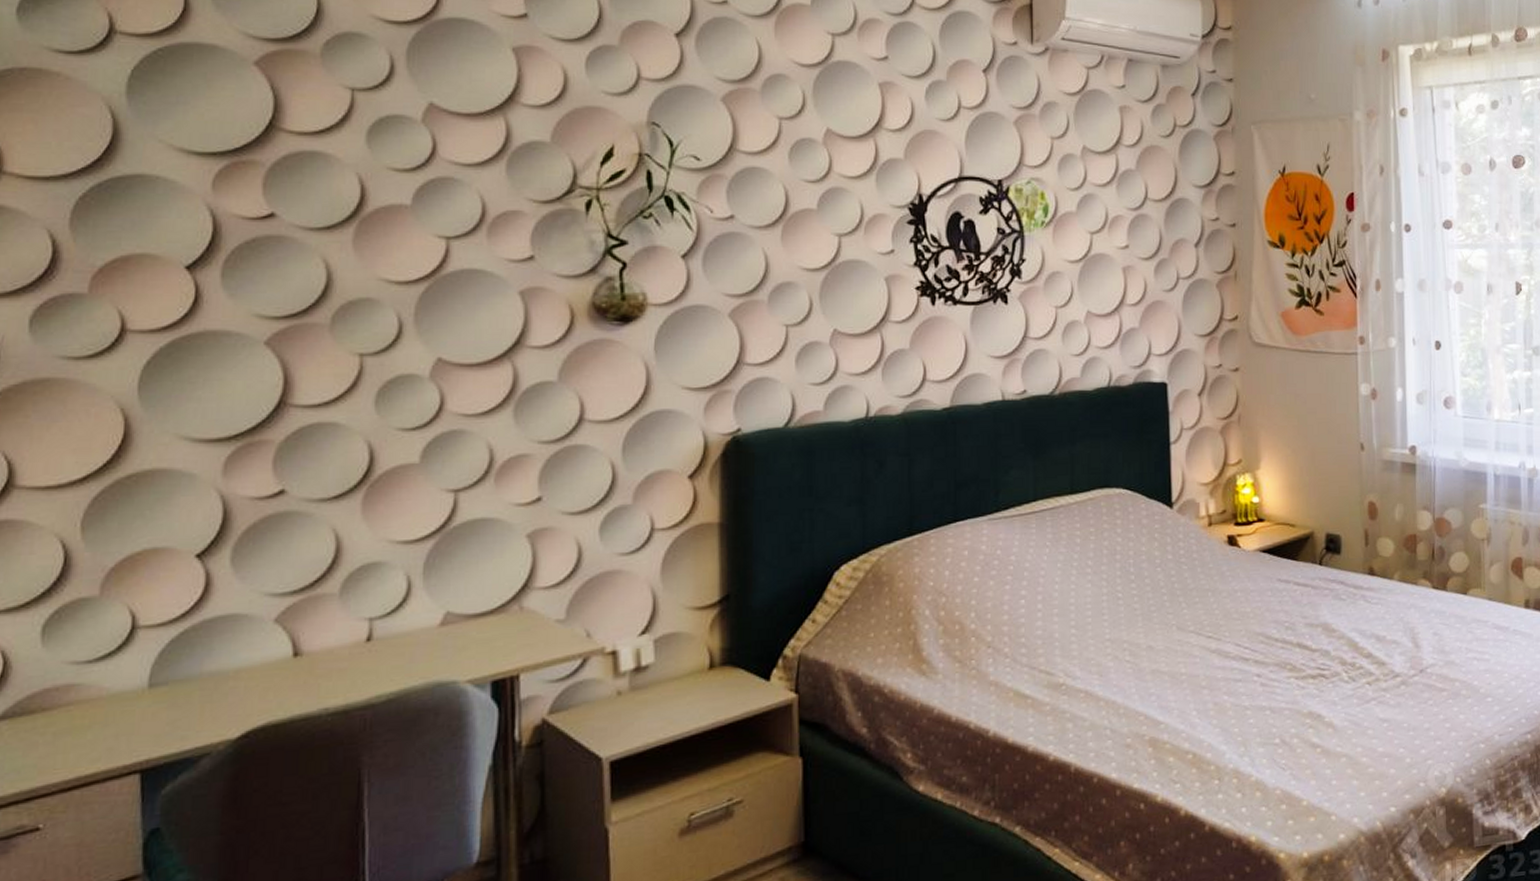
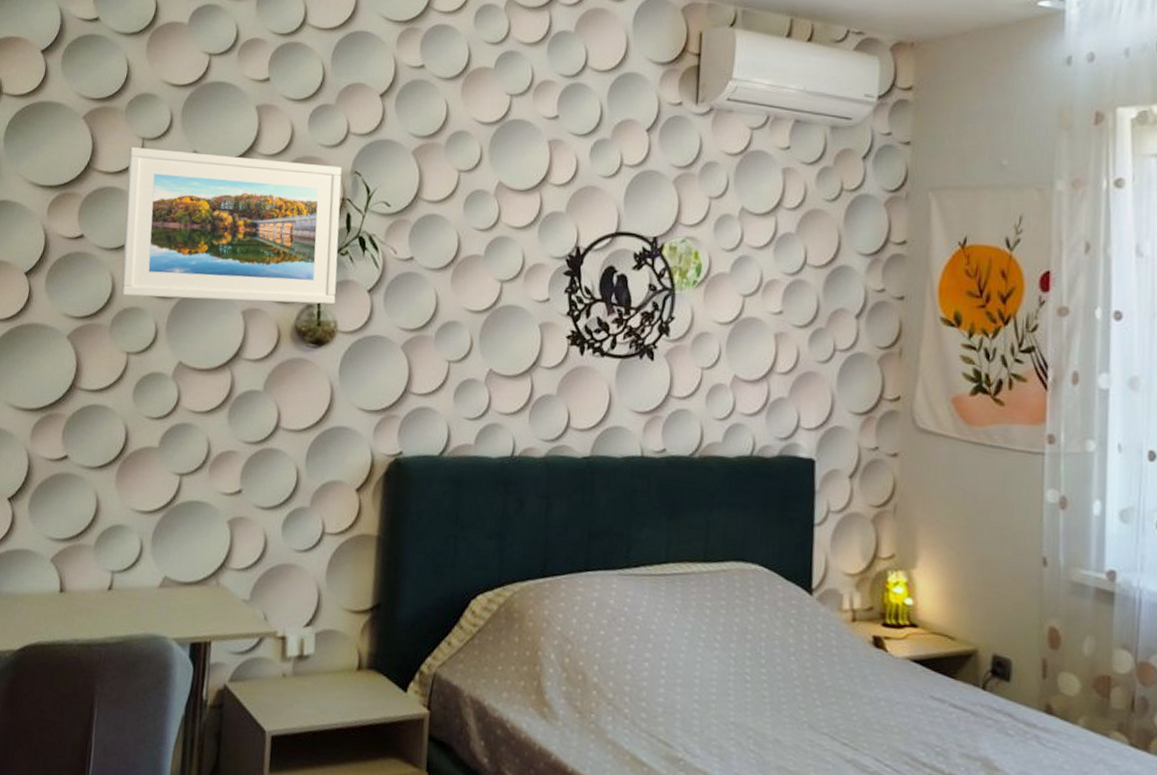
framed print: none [332,99,642,285] -> present [121,146,342,305]

